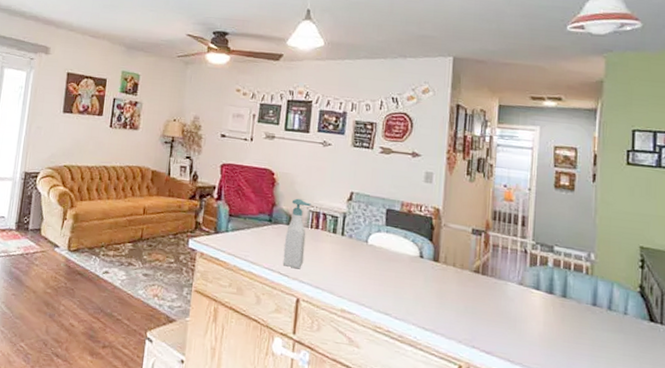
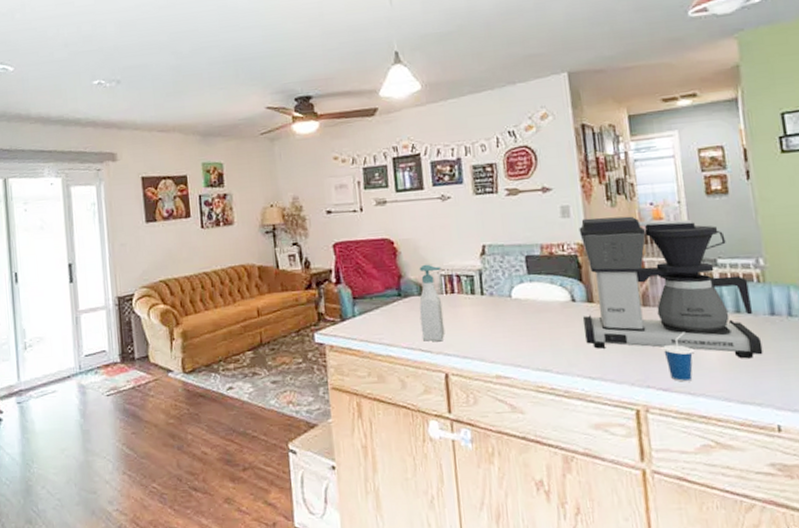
coffee maker: none [426,187,581,341] -> present [579,216,763,359]
cup: none [492,304,519,350] -> present [663,331,694,382]

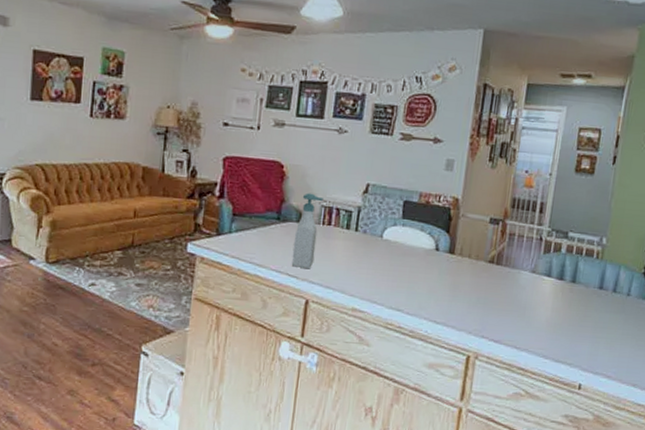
coffee maker: present [579,216,763,359] -> none [439,174,589,324]
cup: present [663,331,694,382] -> none [503,292,528,337]

